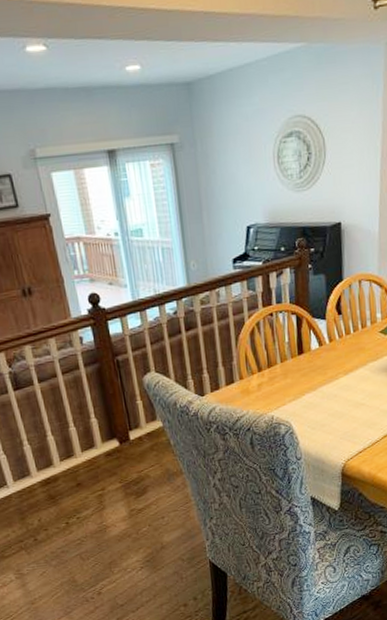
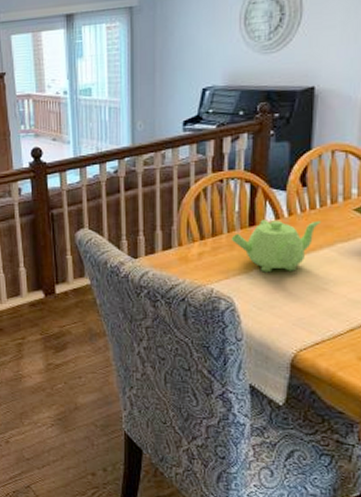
teapot: none [284,343,356,396] -> present [231,219,322,273]

